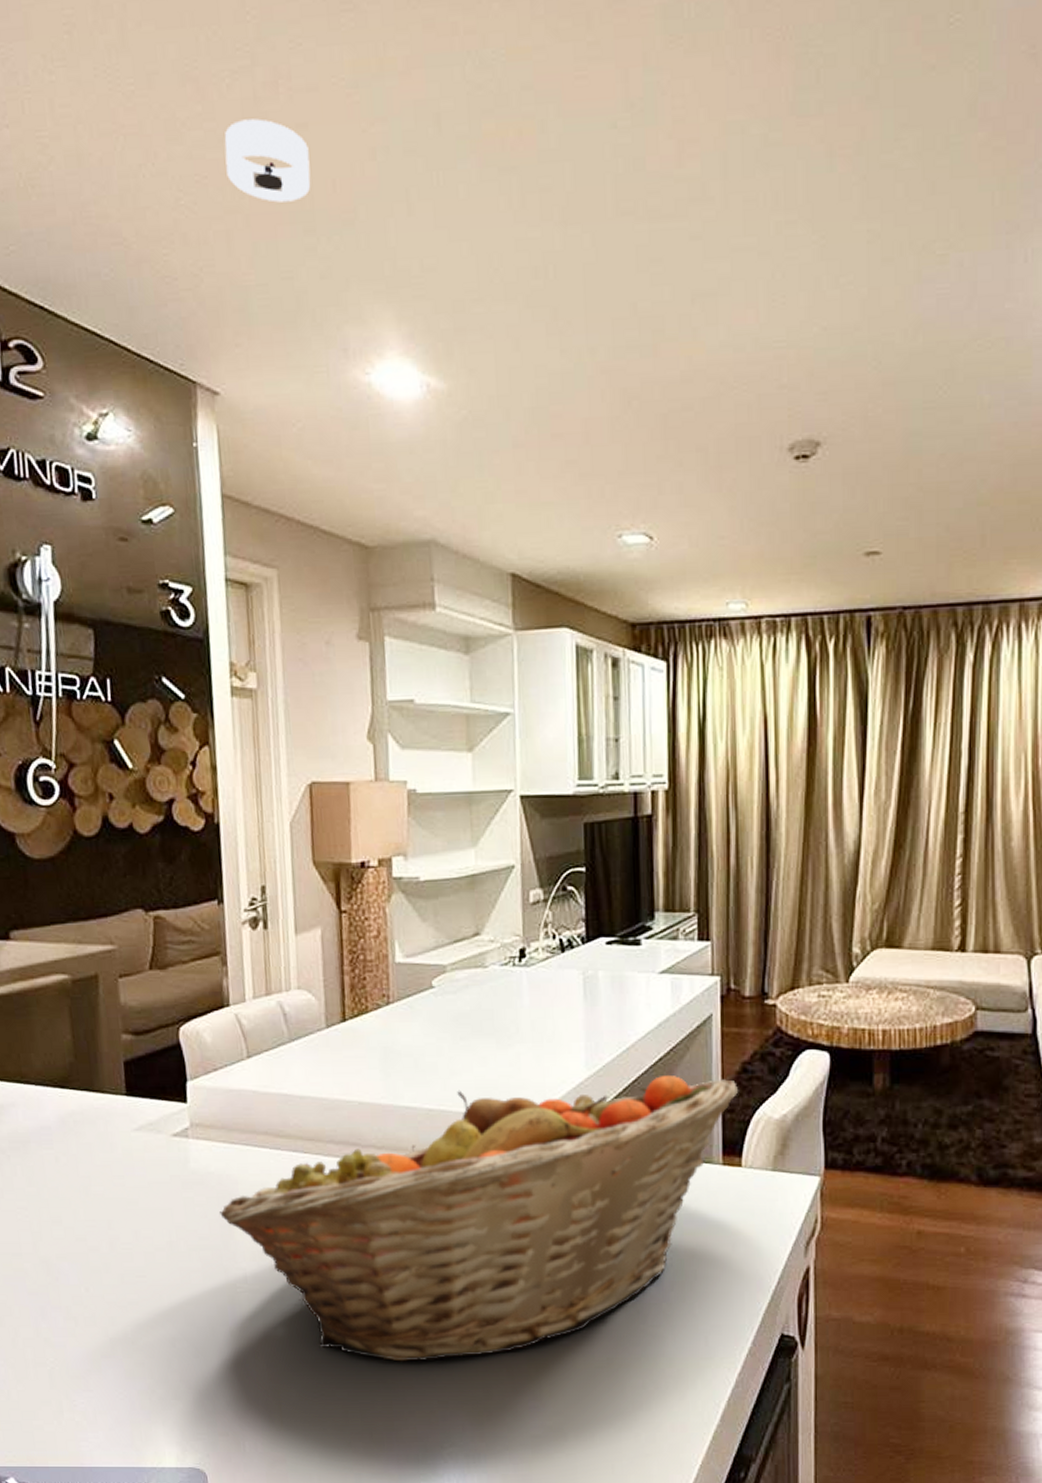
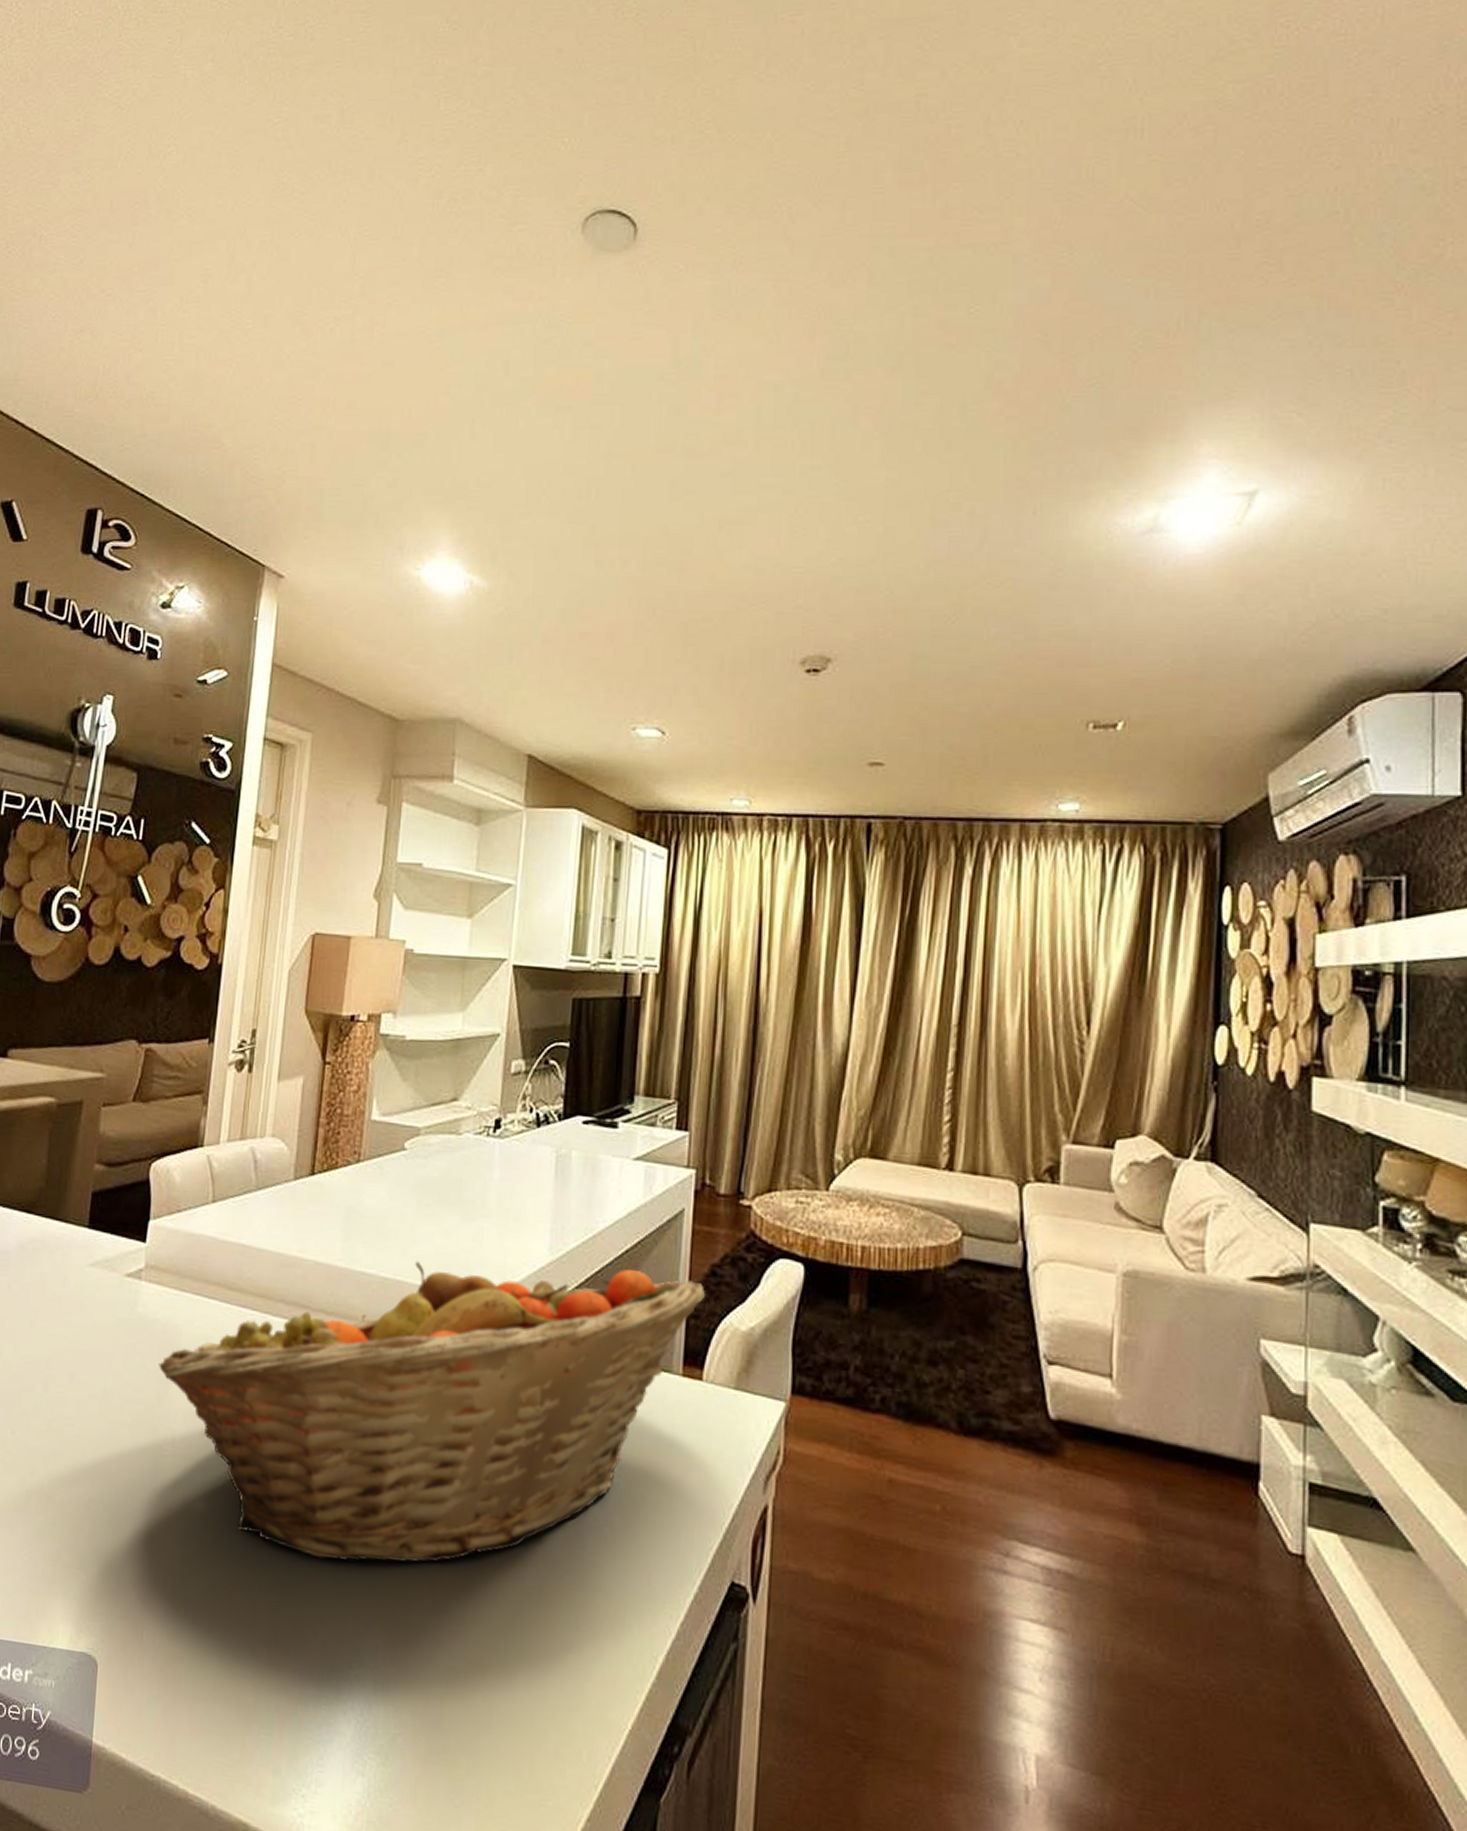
smoke detector: present [224,118,311,203] -> none [319,356,392,423]

